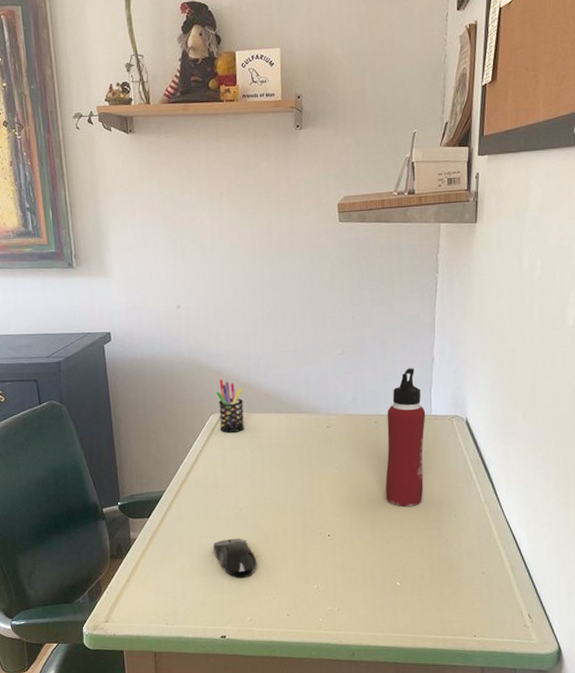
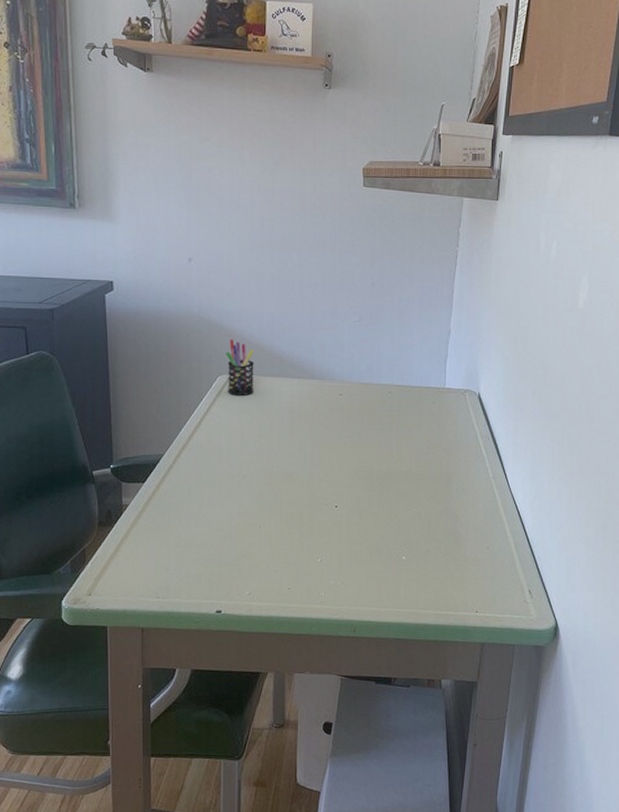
computer mouse: present [212,538,257,578] -> none [212,507,259,549]
water bottle: present [385,368,426,507] -> none [395,340,440,479]

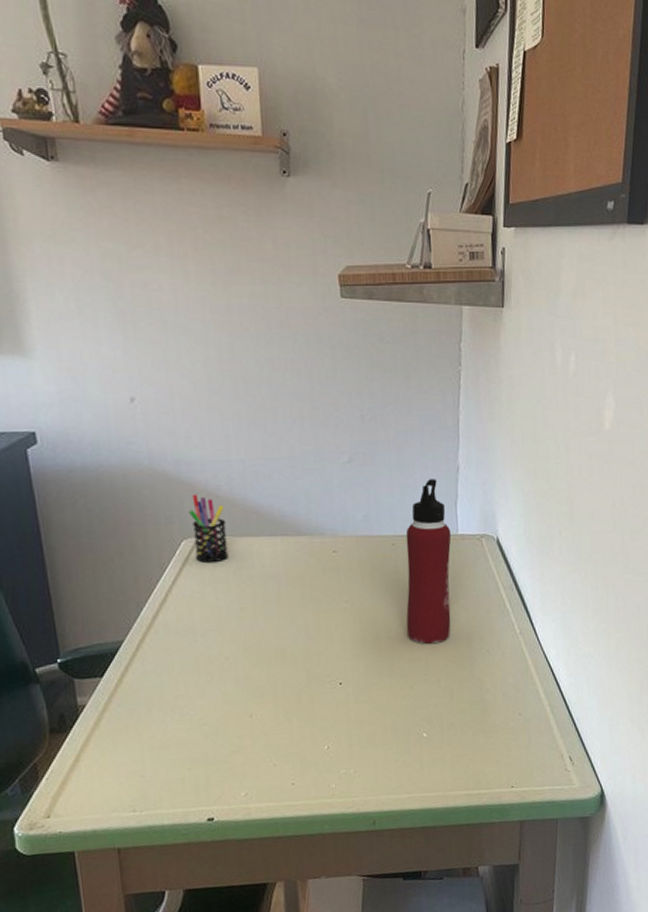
water bottle: none [395,340,440,479] -> present [405,479,452,644]

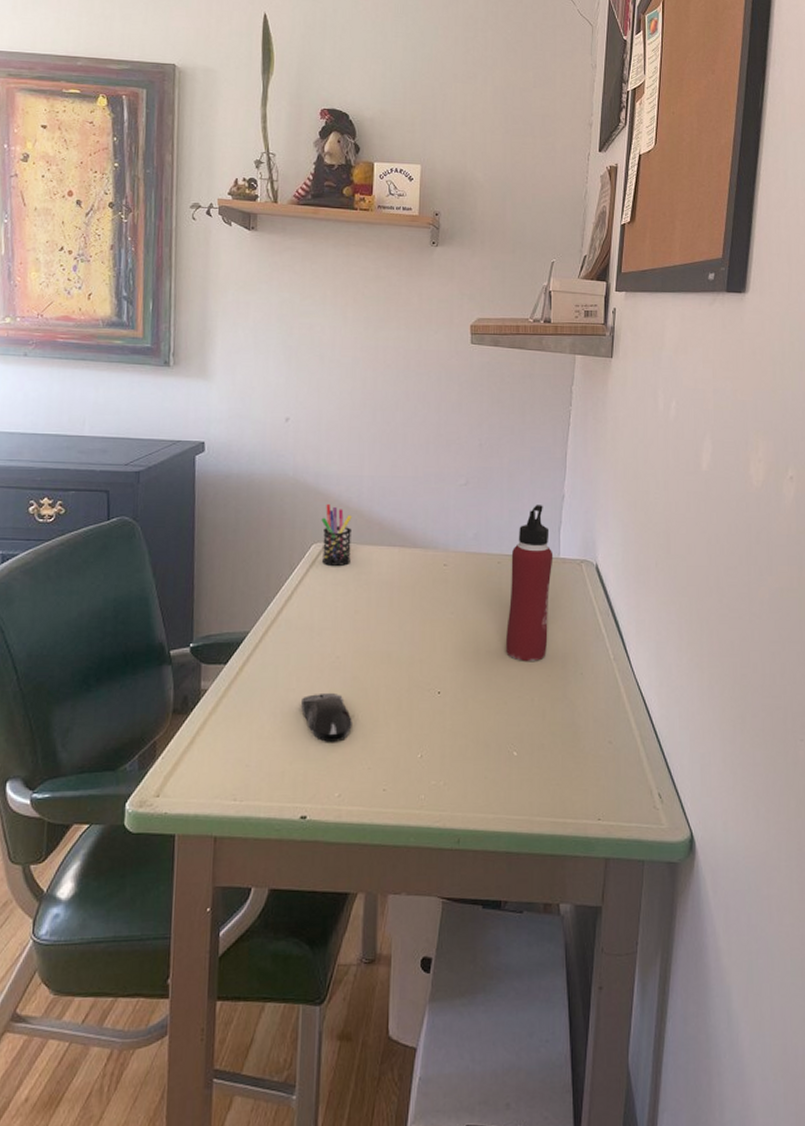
computer mouse: none [191,694,251,745] -> present [300,692,352,742]

